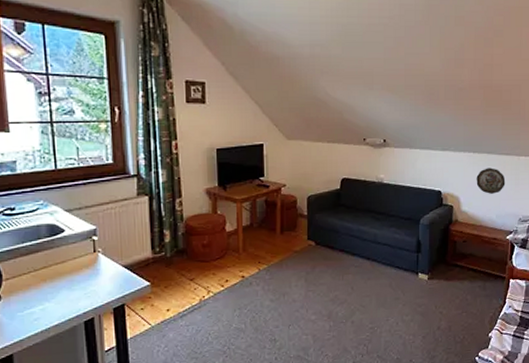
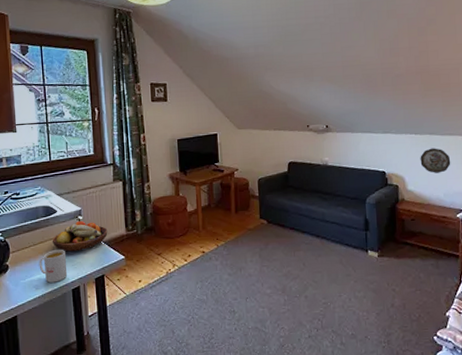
mug: none [41,275,79,315] -> present [39,249,68,283]
fruit bowl: none [58,242,130,279] -> present [52,221,108,252]

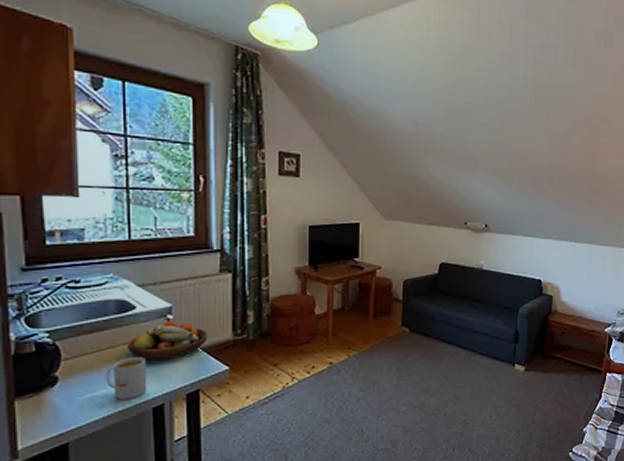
decorative plate: present [420,148,451,173] -> none [577,258,606,285]

